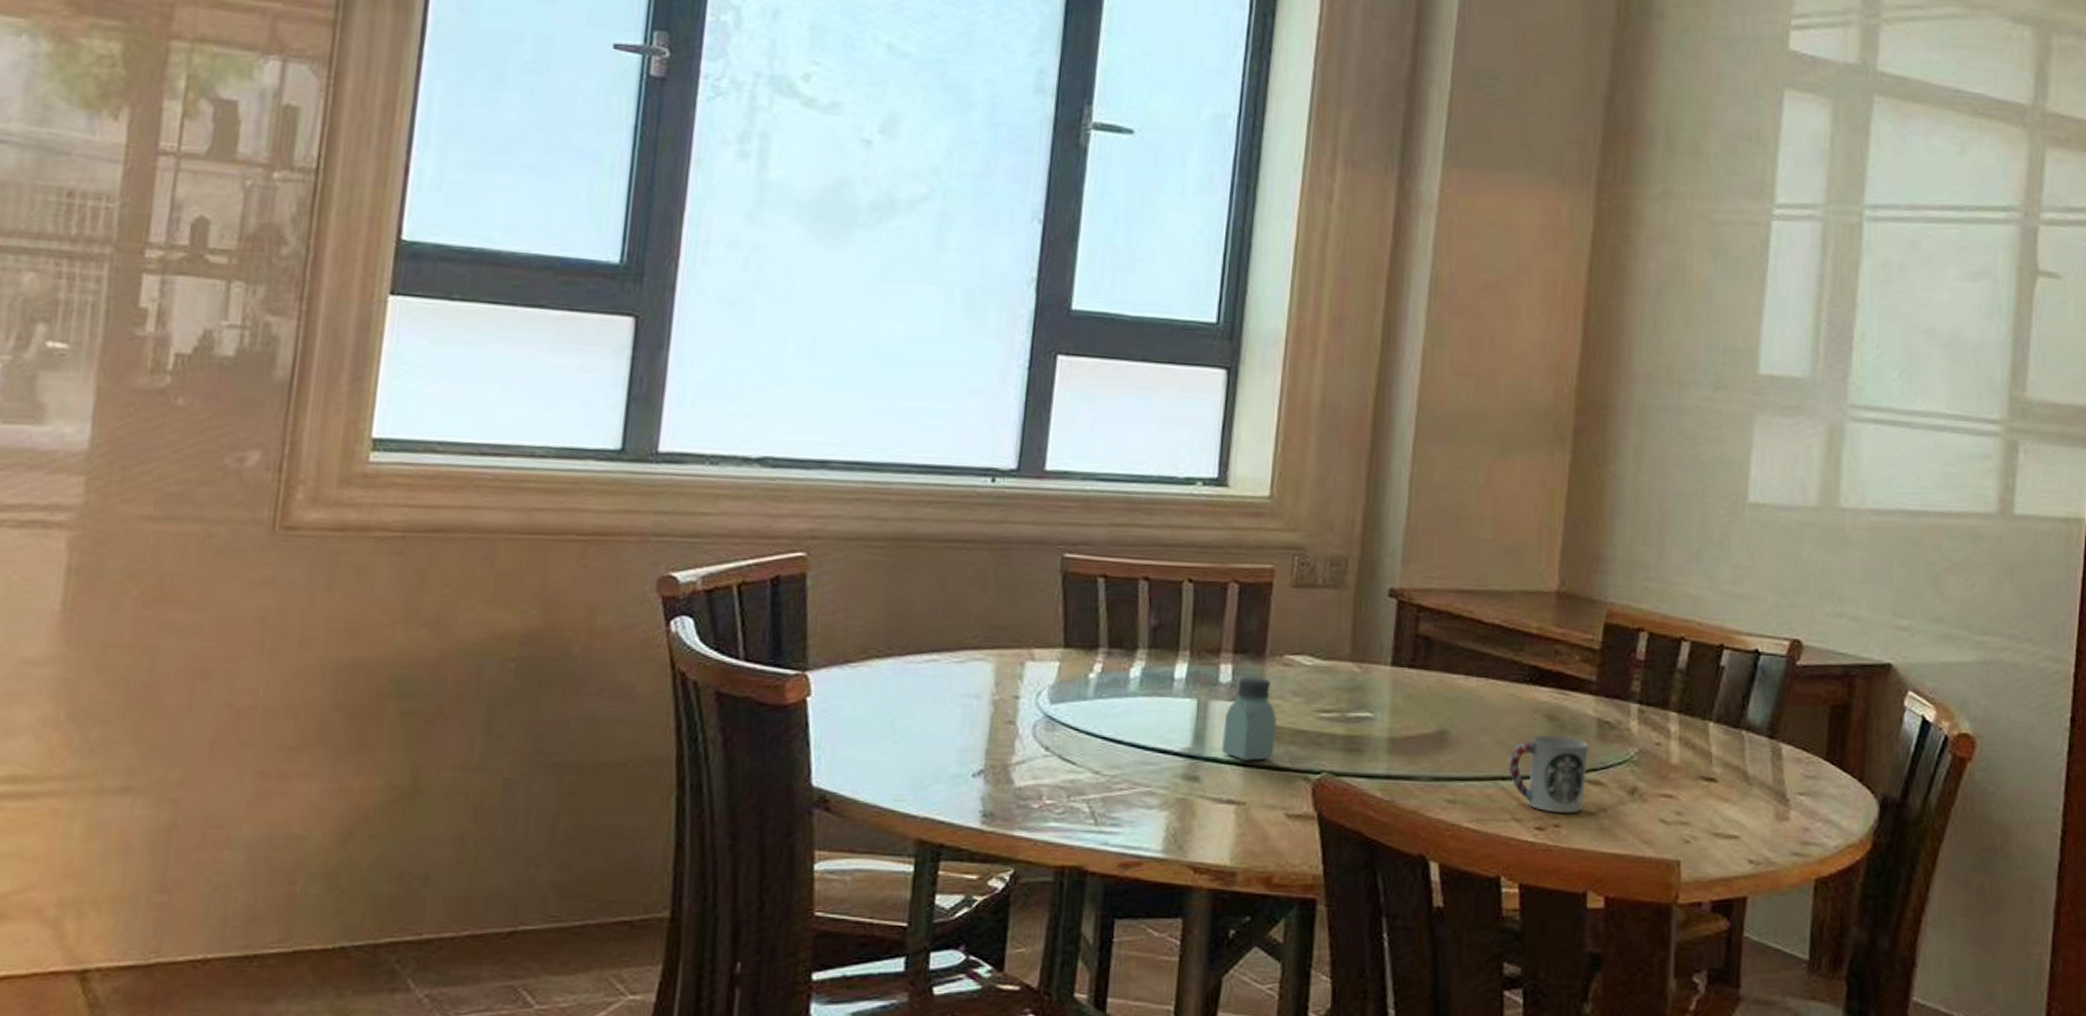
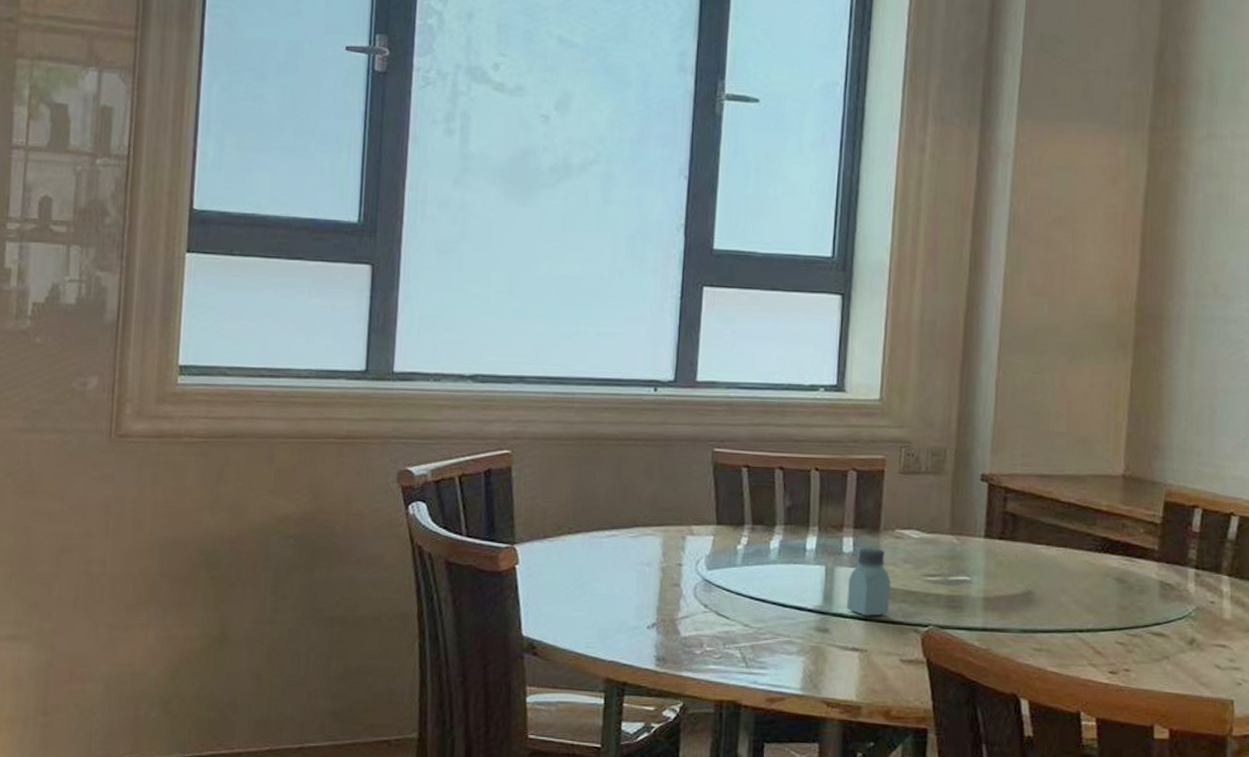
cup: present [1508,735,1589,813] -> none [1084,595,1153,660]

